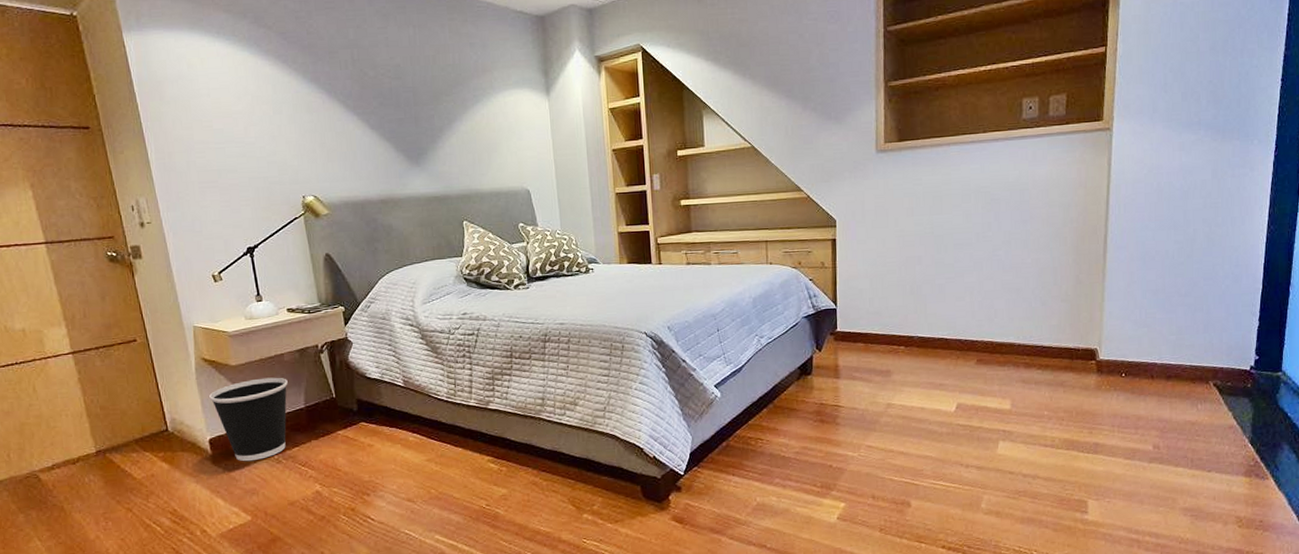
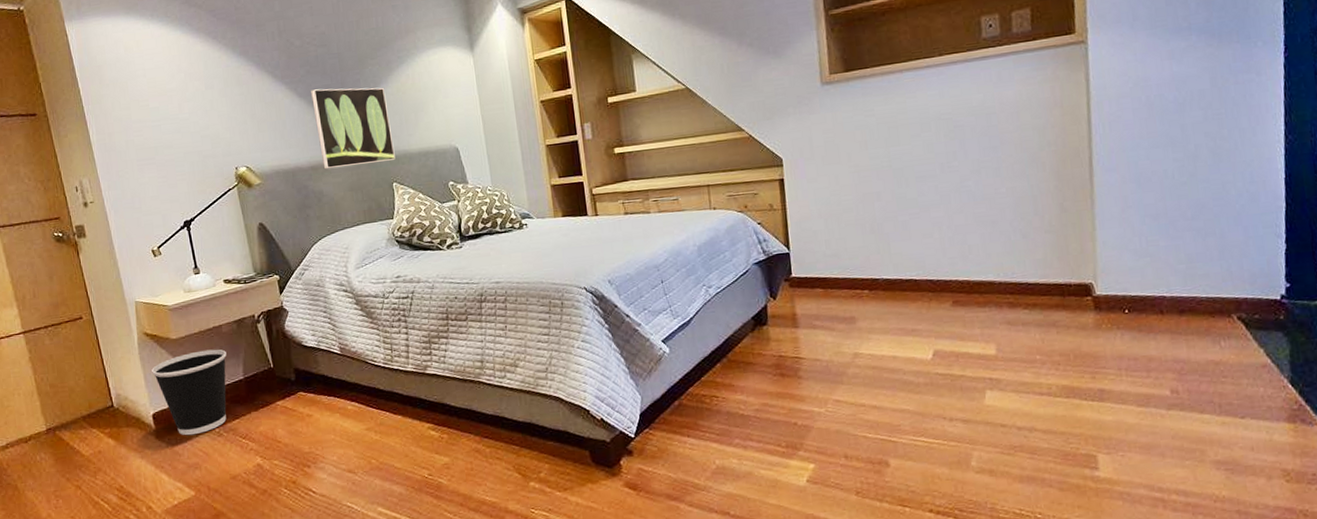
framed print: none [383,122,467,204] -> present [311,87,395,170]

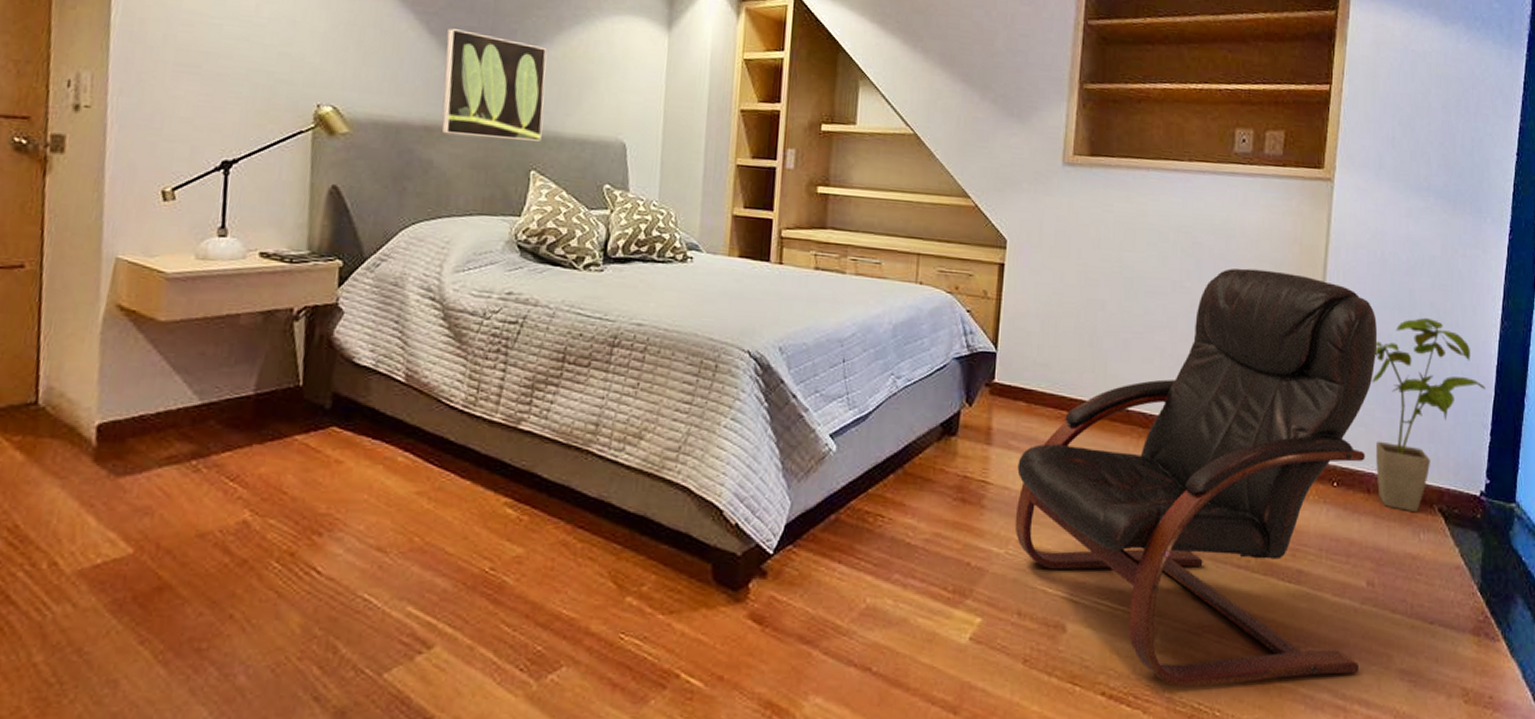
wastebasket: present [152,349,227,436] -> none [114,344,237,465]
armchair: none [824,134,1174,499] -> present [1014,268,1378,688]
house plant: none [1151,147,1275,325] -> present [1372,317,1486,513]

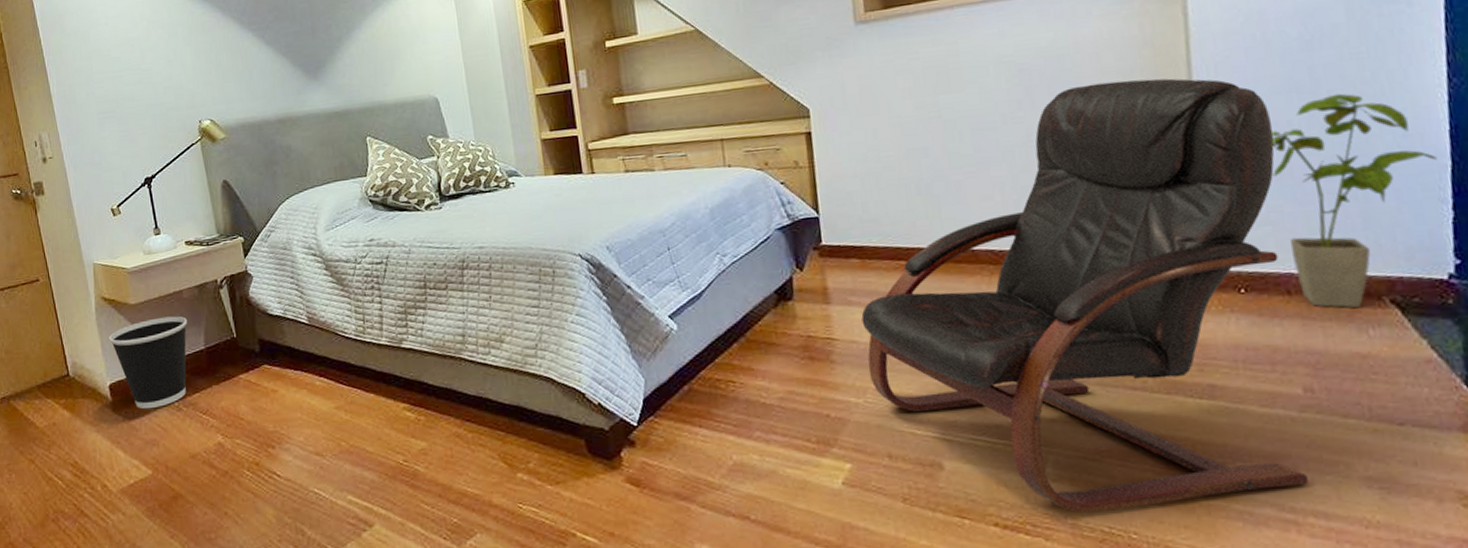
wastebasket: none [114,344,237,465] -> present [109,316,187,409]
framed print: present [441,28,547,141] -> none [279,33,369,123]

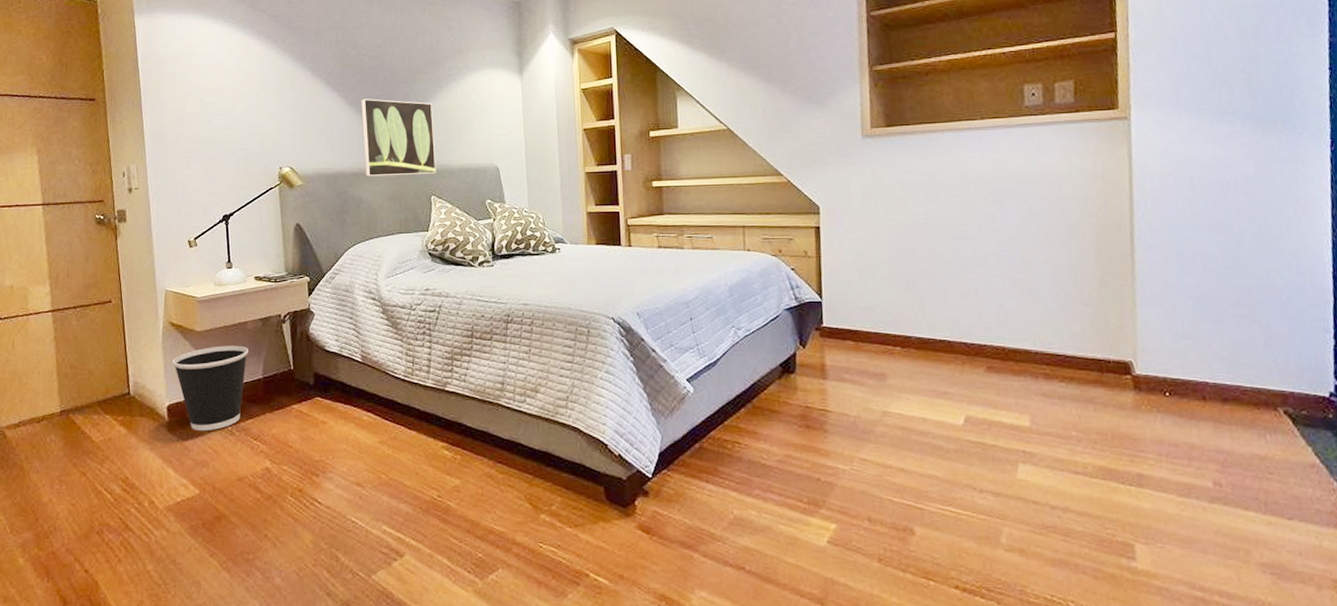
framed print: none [279,33,369,123] -> present [361,99,436,177]
armchair: present [861,78,1310,513] -> none [852,206,1216,582]
house plant: present [1270,93,1437,309] -> none [1193,233,1323,416]

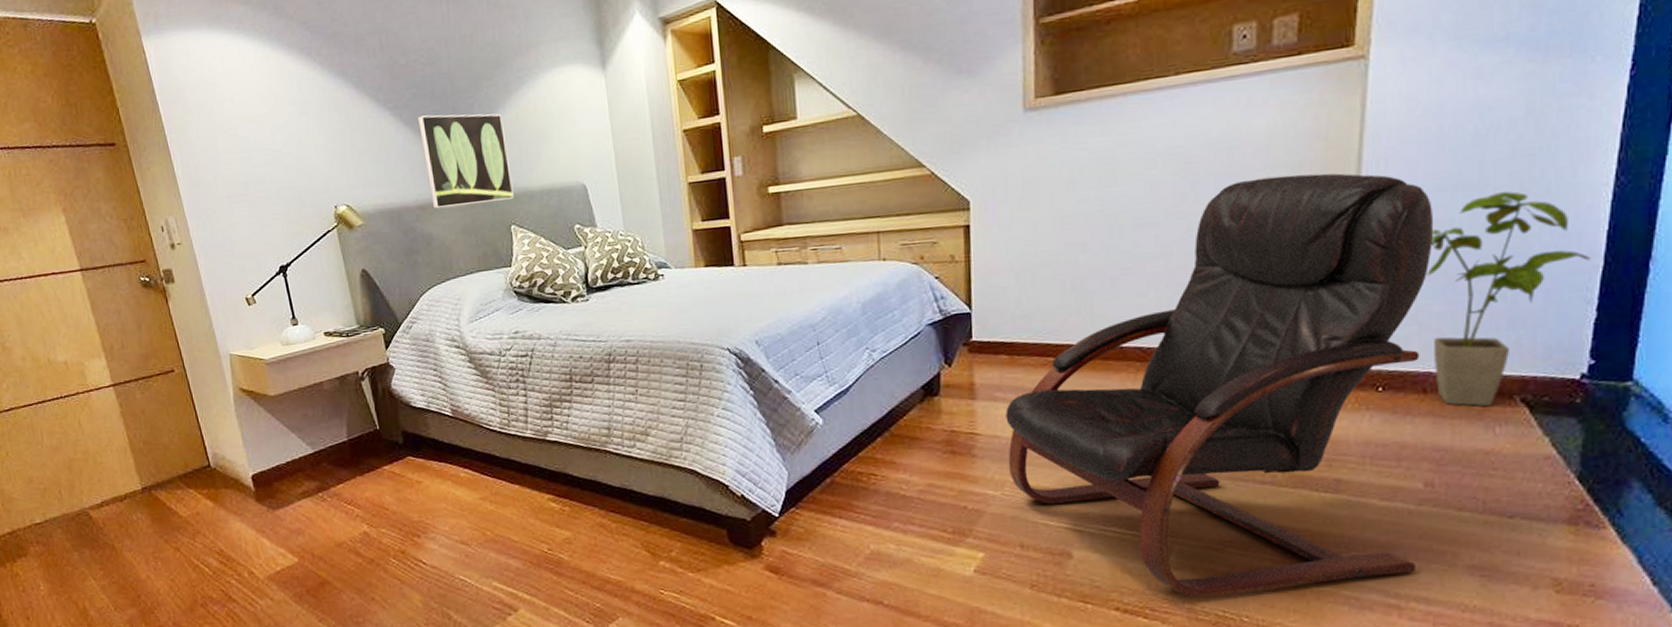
wastebasket: present [172,345,248,431] -> none [249,407,330,500]
armchair: none [852,206,1216,582] -> present [1005,173,1434,599]
house plant: none [1193,233,1323,416] -> present [1427,191,1591,407]

